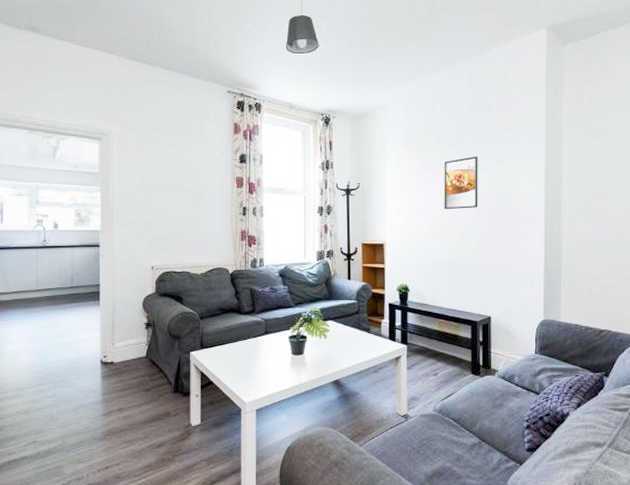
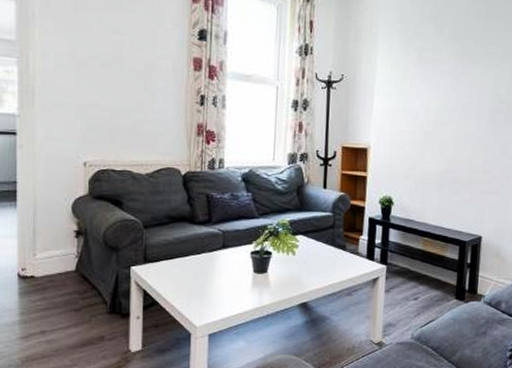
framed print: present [444,156,478,210] -> none [439,51,483,113]

